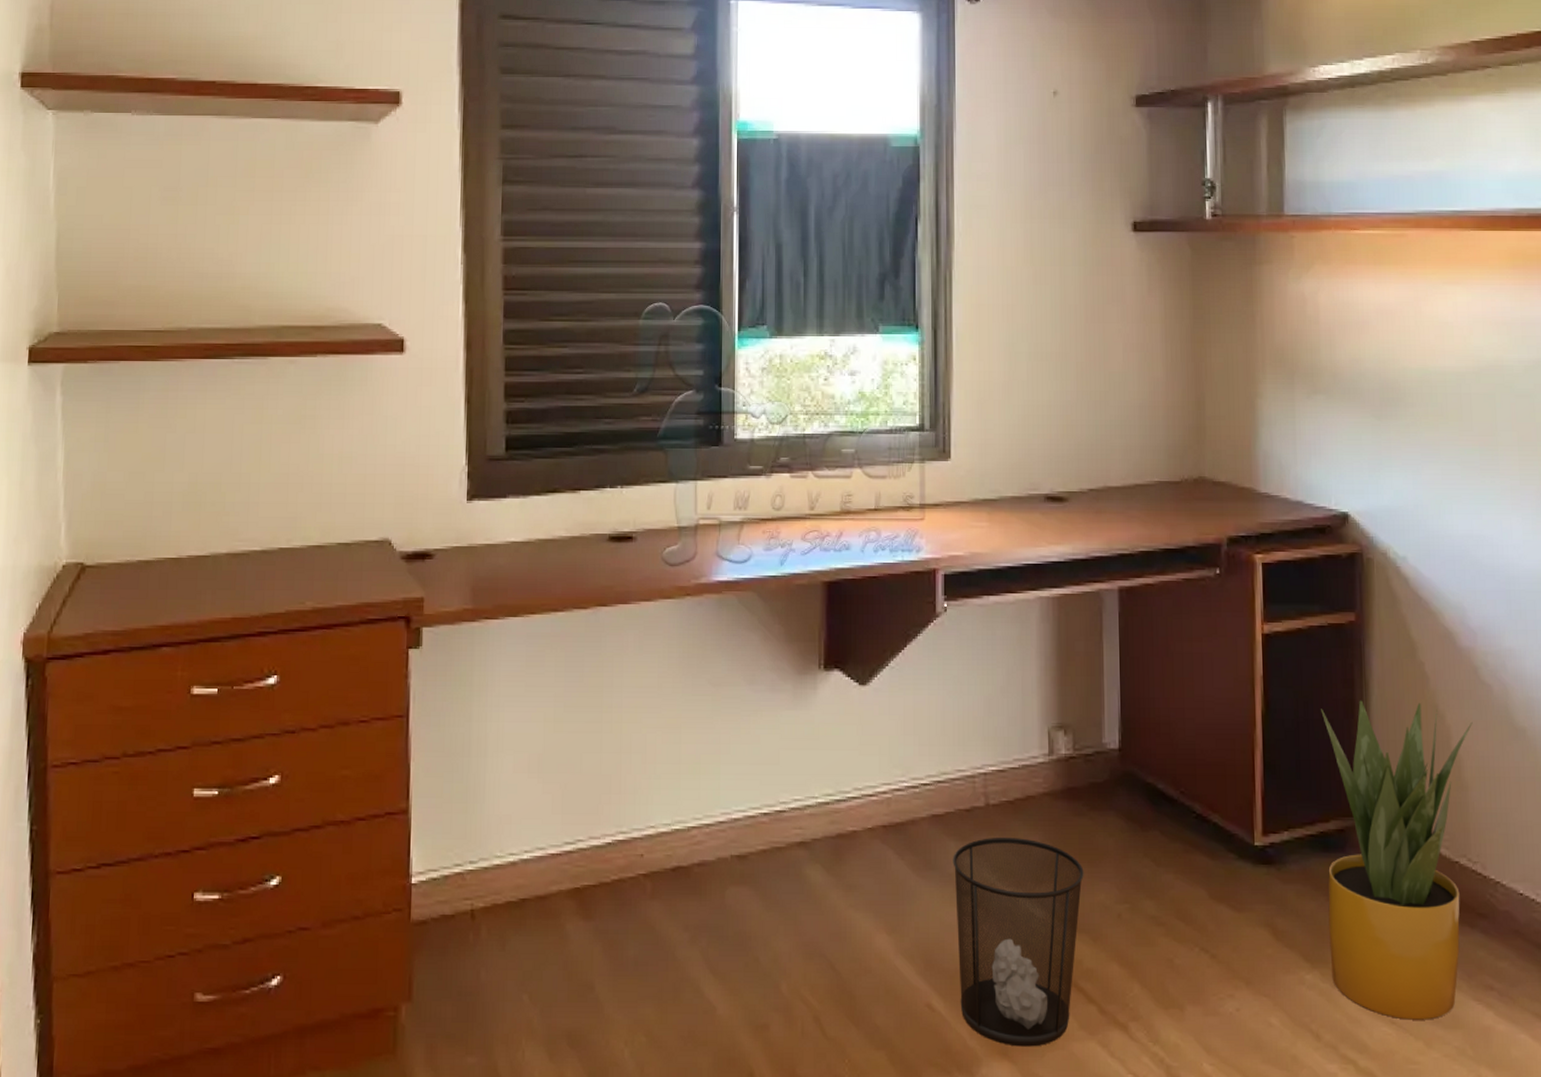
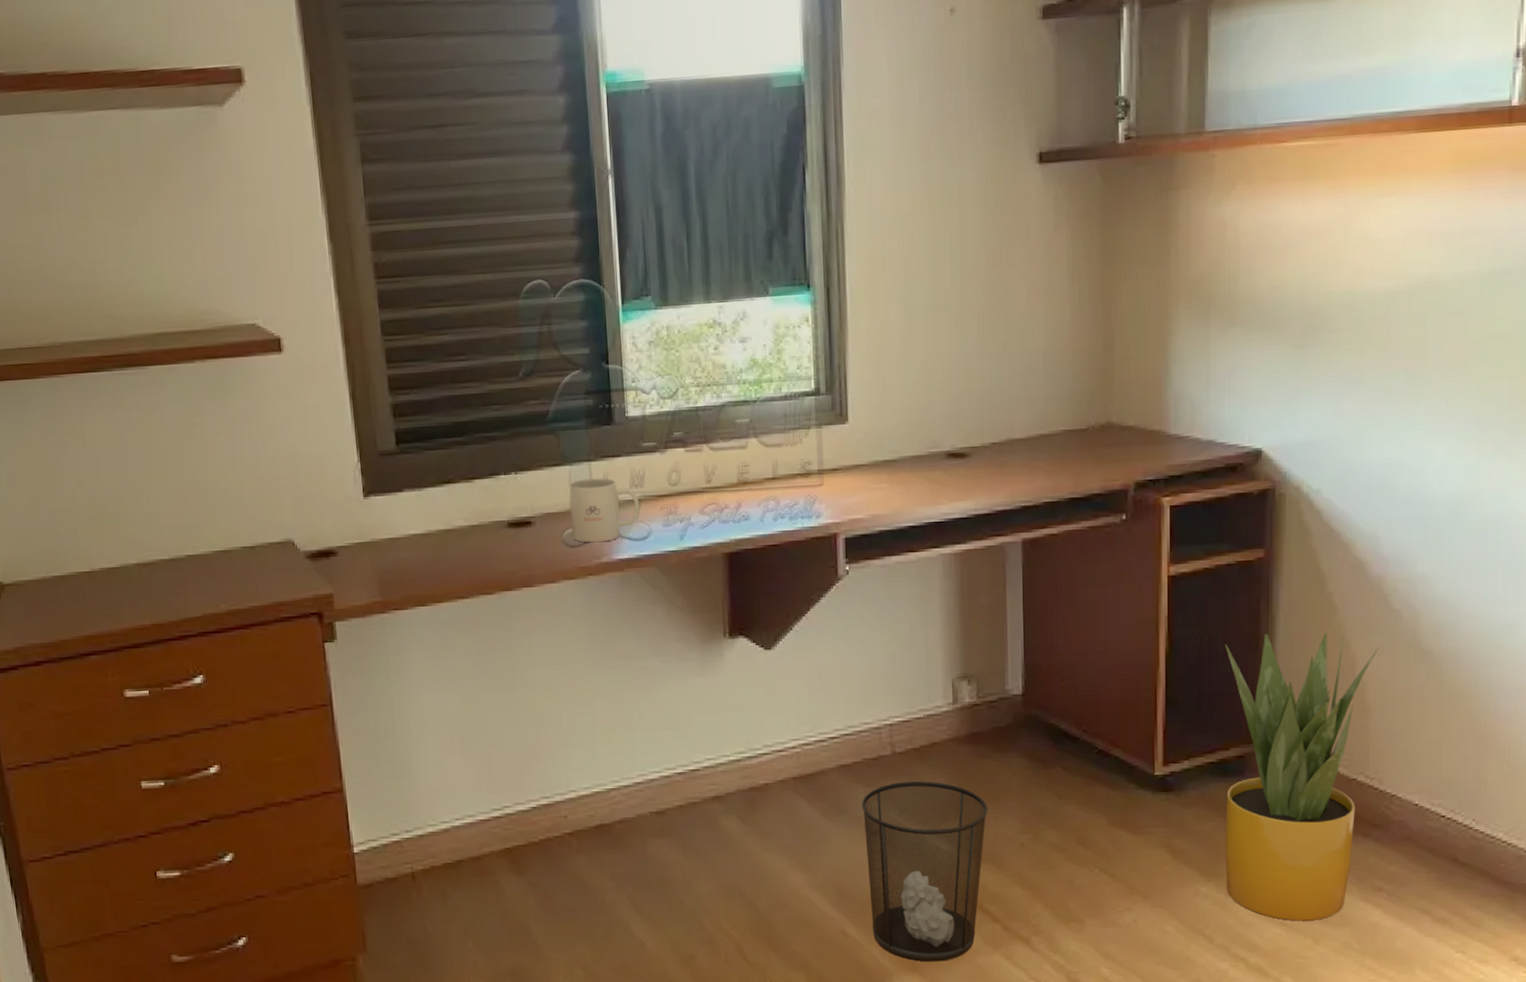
mug: none [672,497,742,563] -> present [568,478,640,543]

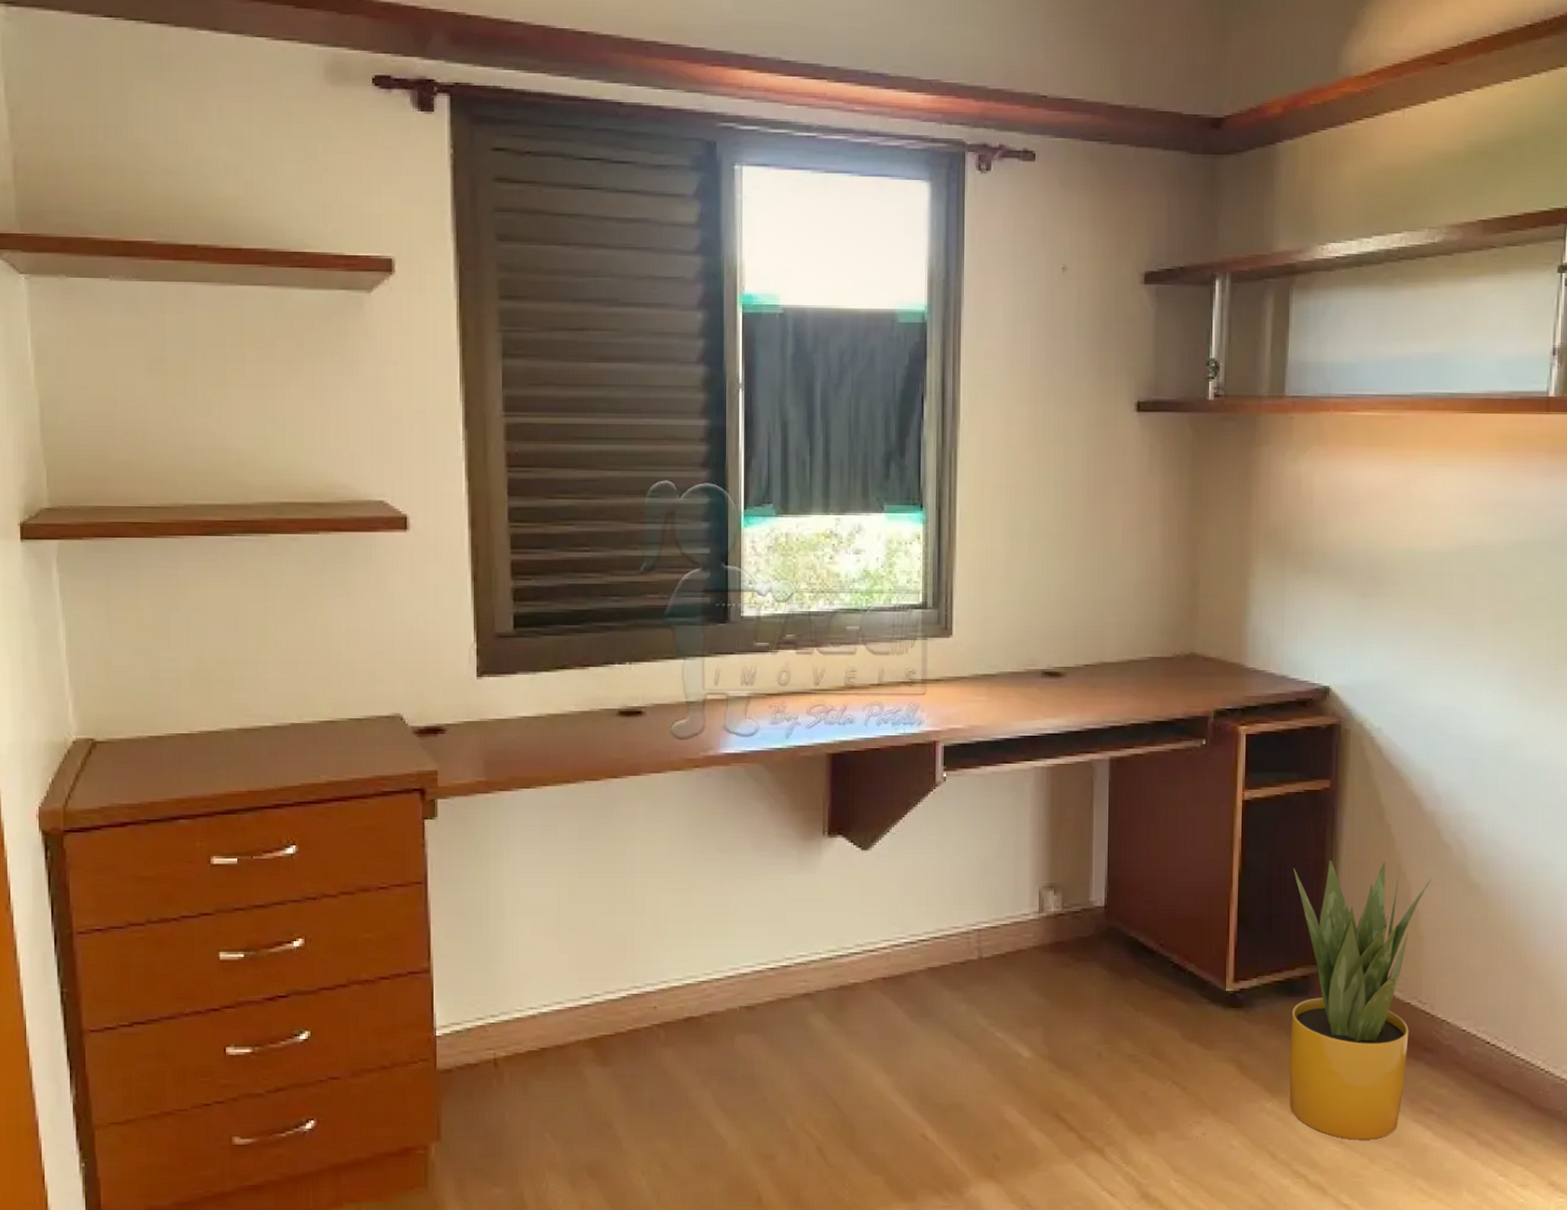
mug: present [568,478,640,543] -> none [680,673,749,736]
waste bin: present [861,781,988,962] -> none [947,986,1068,1170]

